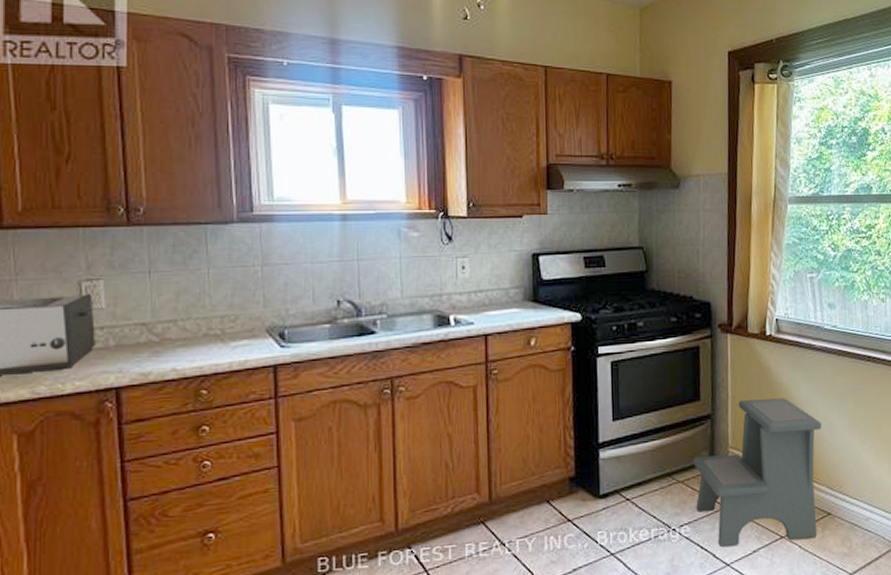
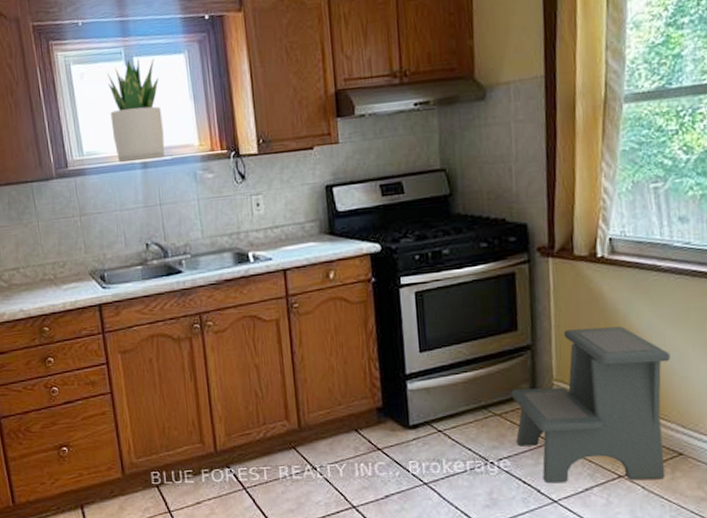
planter: none [310,107,369,213] -> present [107,58,165,163]

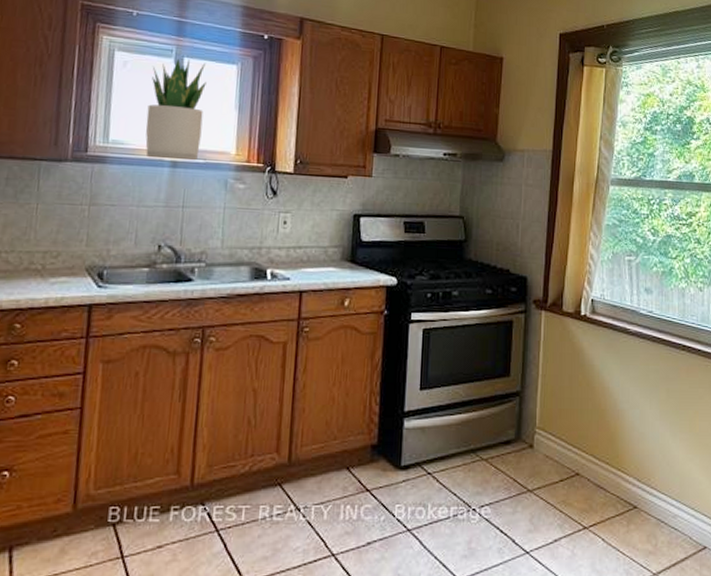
step stool: present [511,326,670,483] -> none [498,380,632,532]

